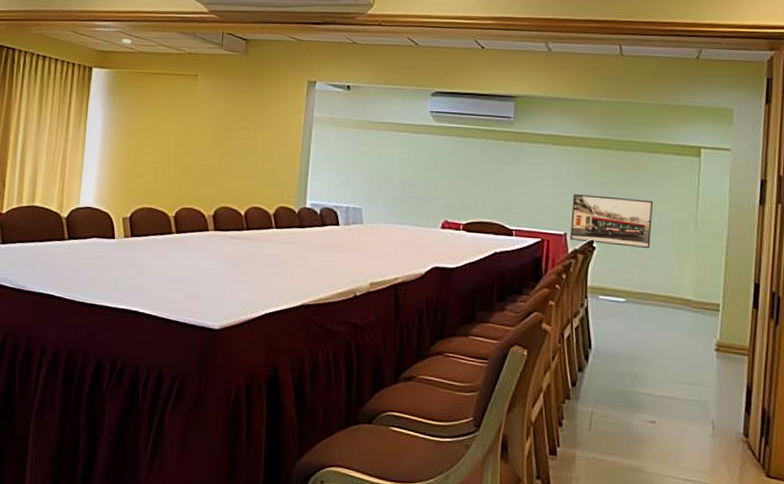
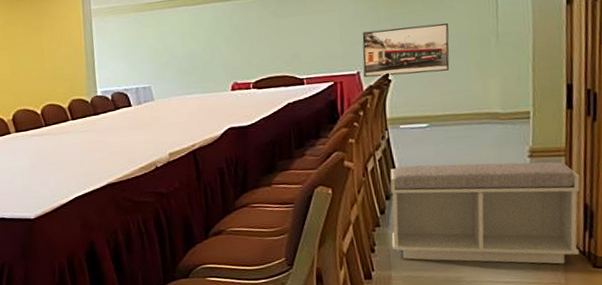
bench: none [580,338,760,469] -> present [390,161,580,264]

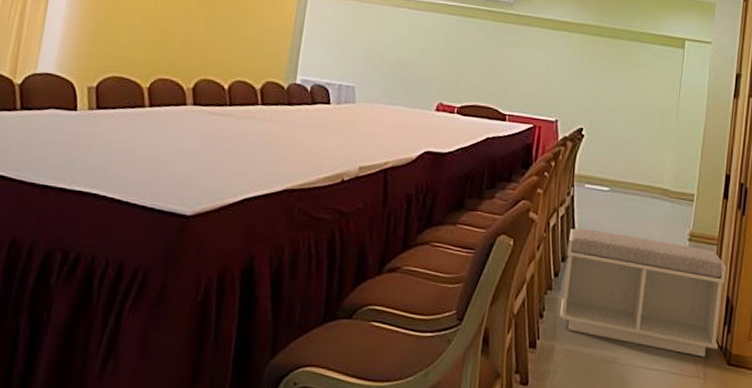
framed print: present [362,22,450,78] -> none [561,80,640,137]

